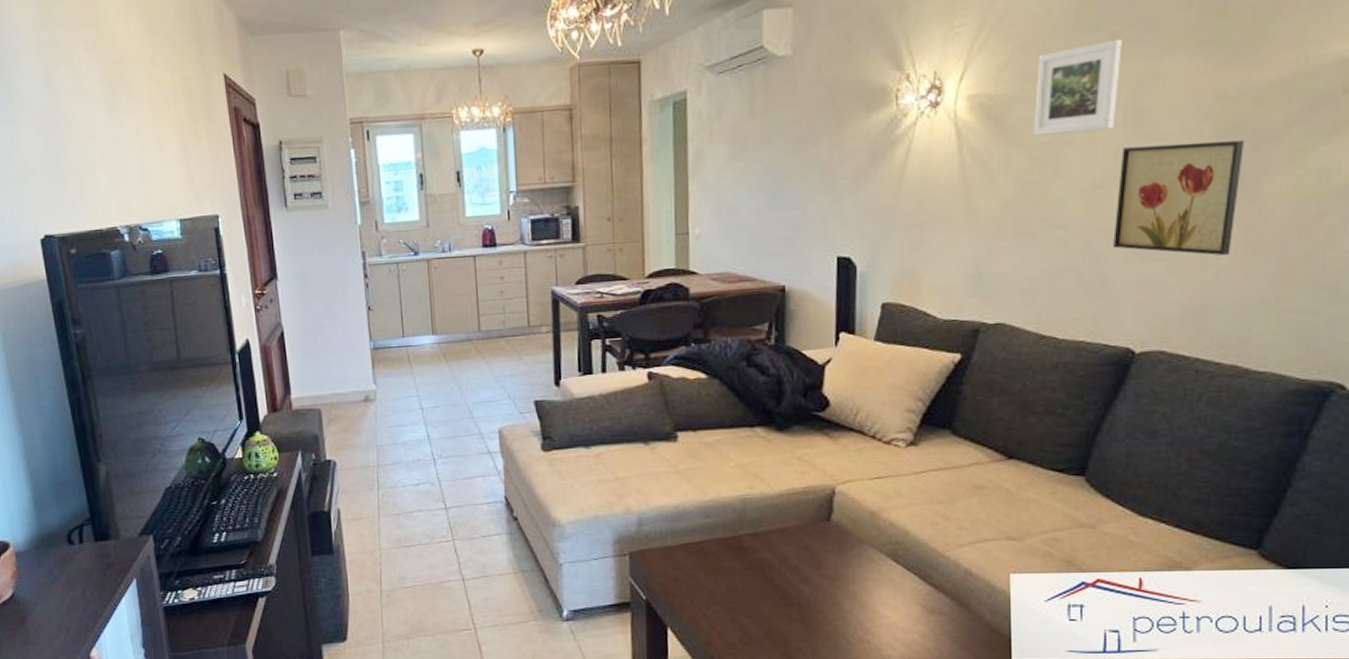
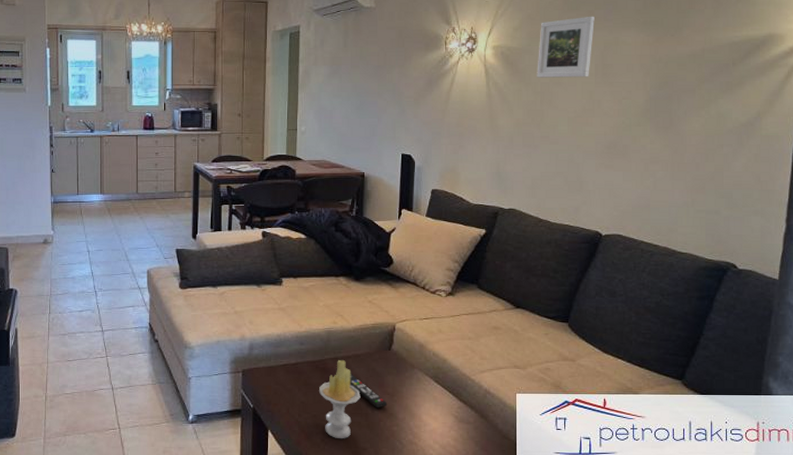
candle: none [733,535,790,638] -> present [319,359,361,439]
remote control: none [774,552,828,597] -> present [349,373,388,408]
wall art: present [1113,140,1244,255] -> none [588,91,671,169]

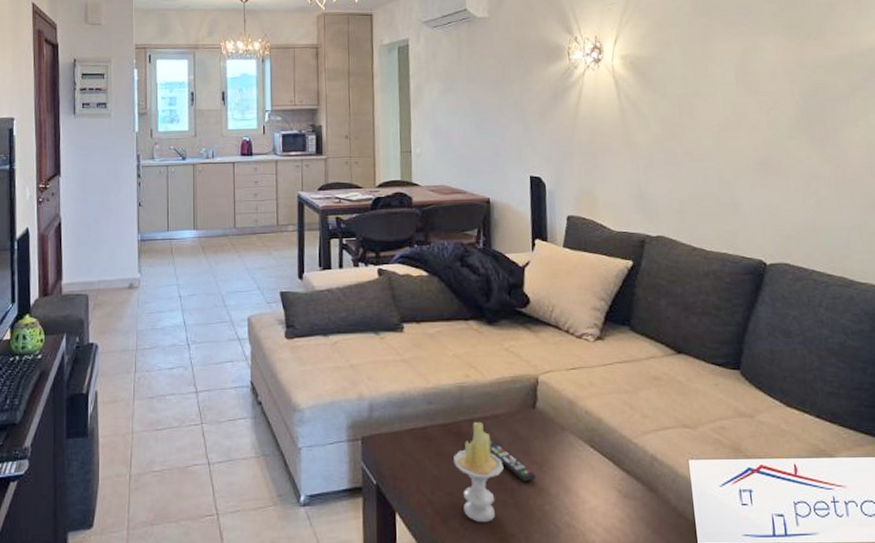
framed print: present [537,16,595,78] -> none [670,21,730,88]

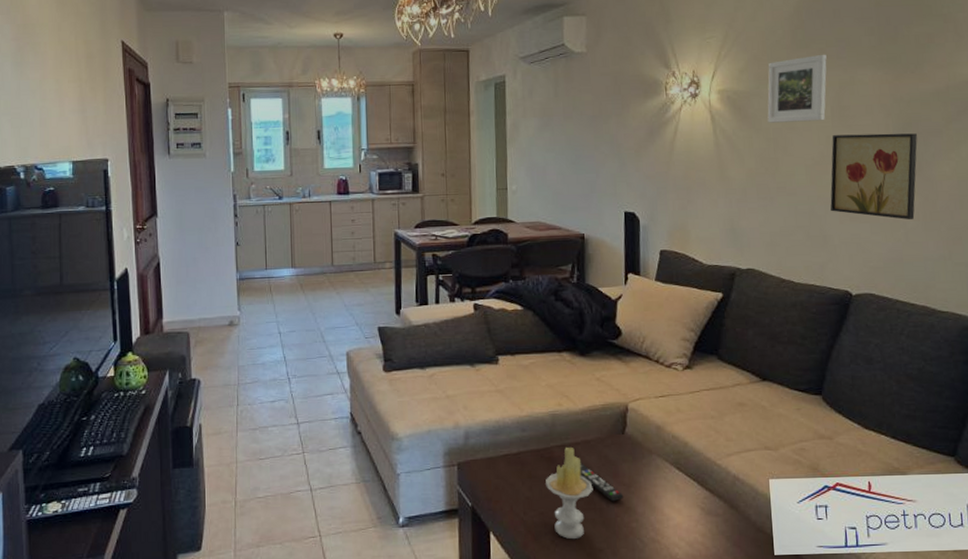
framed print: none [670,21,730,88] -> present [767,54,827,123]
wall art: none [737,99,826,187] -> present [830,133,918,220]

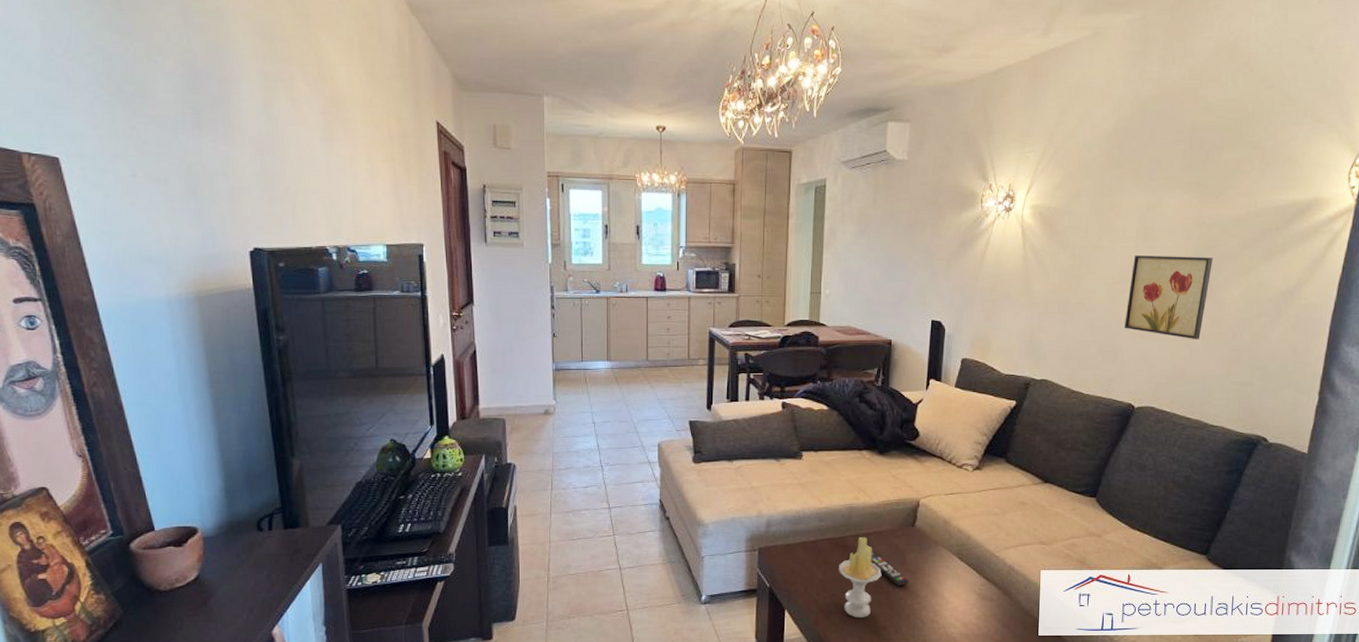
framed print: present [767,54,827,123] -> none [1075,174,1138,241]

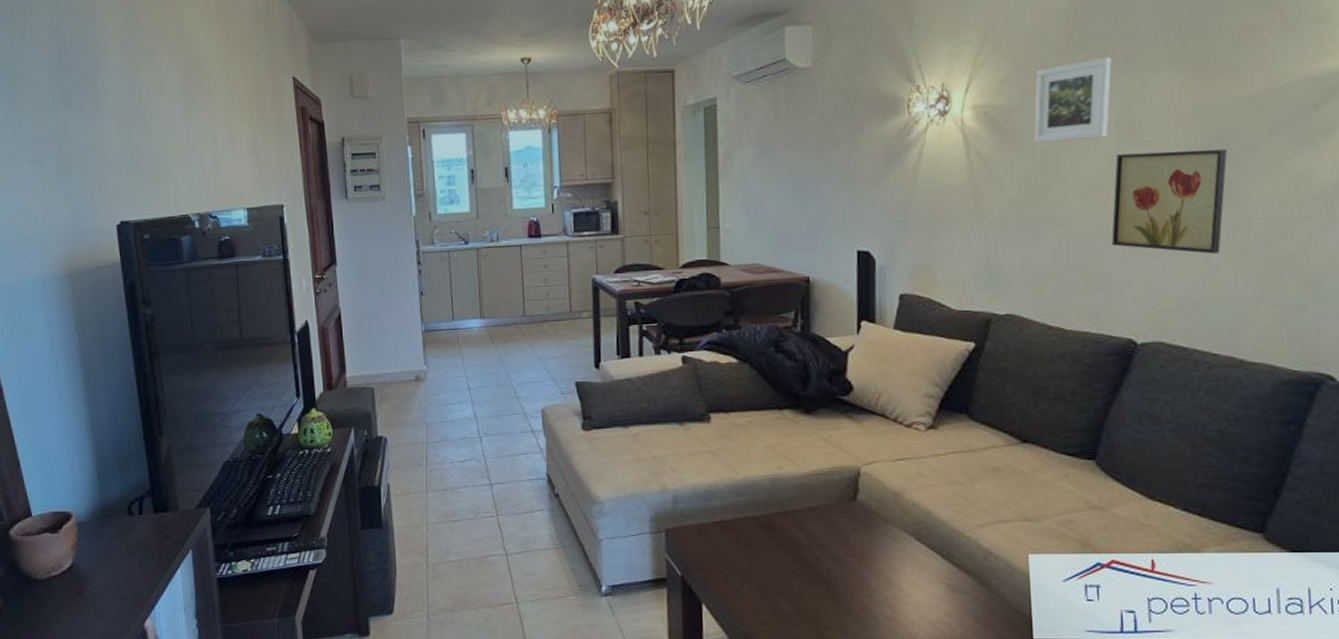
candle: present [839,536,882,618] -> none [765,513,819,615]
remote control: present [870,550,909,587] -> none [803,530,855,575]
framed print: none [1075,174,1138,241] -> present [1034,56,1112,143]

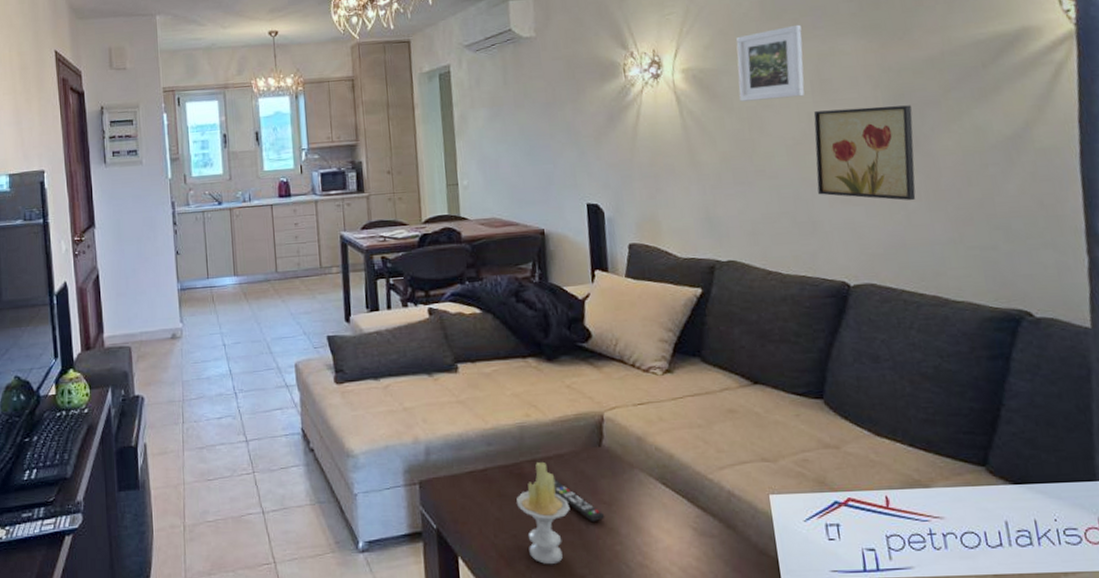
candle: none [765,513,819,615] -> present [516,461,570,565]
remote control: none [803,530,855,575] -> present [553,478,605,523]

